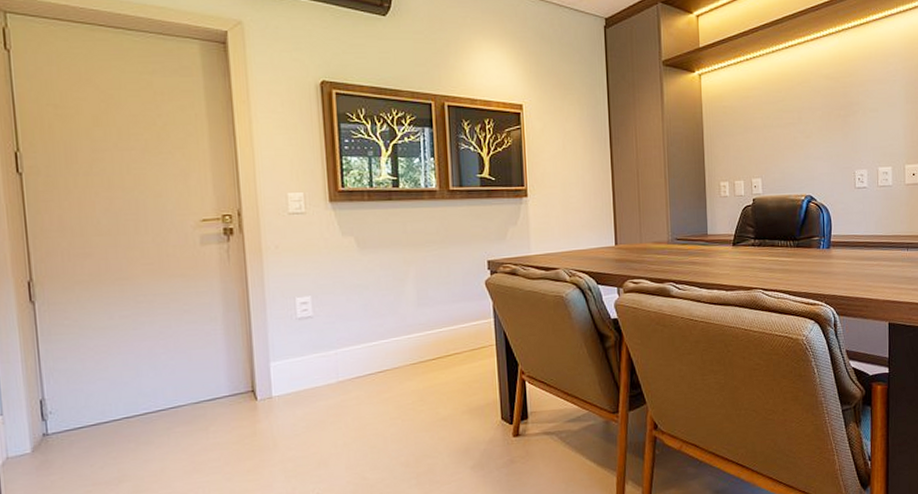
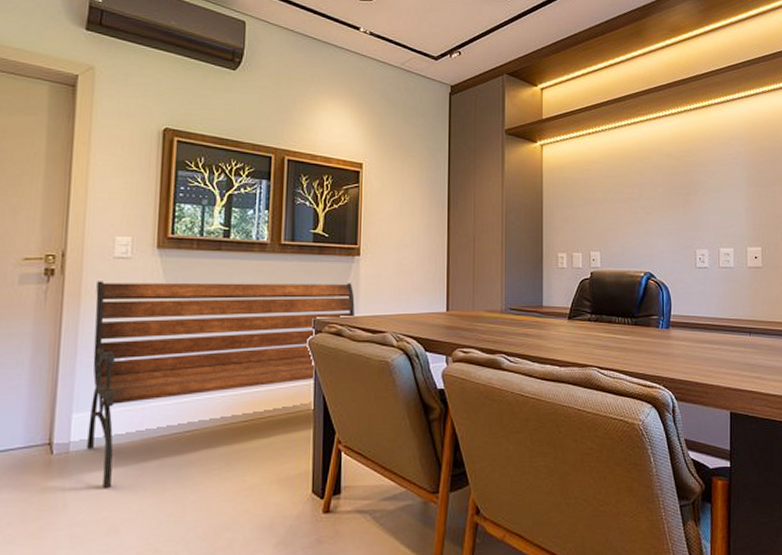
bench: none [276,224,527,427] -> present [87,281,355,488]

